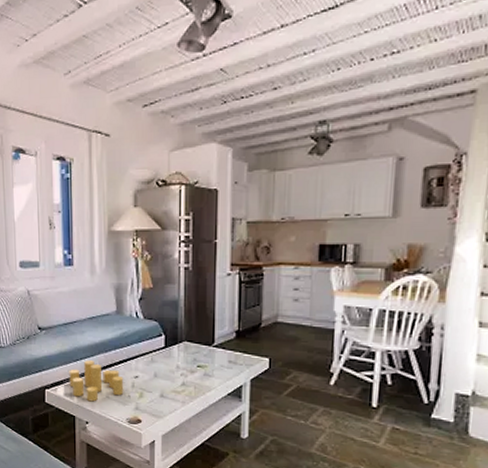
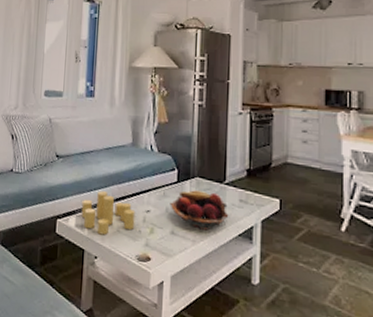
fruit basket: none [158,354,218,392] -> present [170,190,229,231]

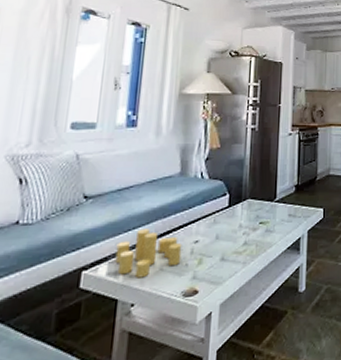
fruit basket: present [170,190,229,231] -> none [220,211,279,250]

